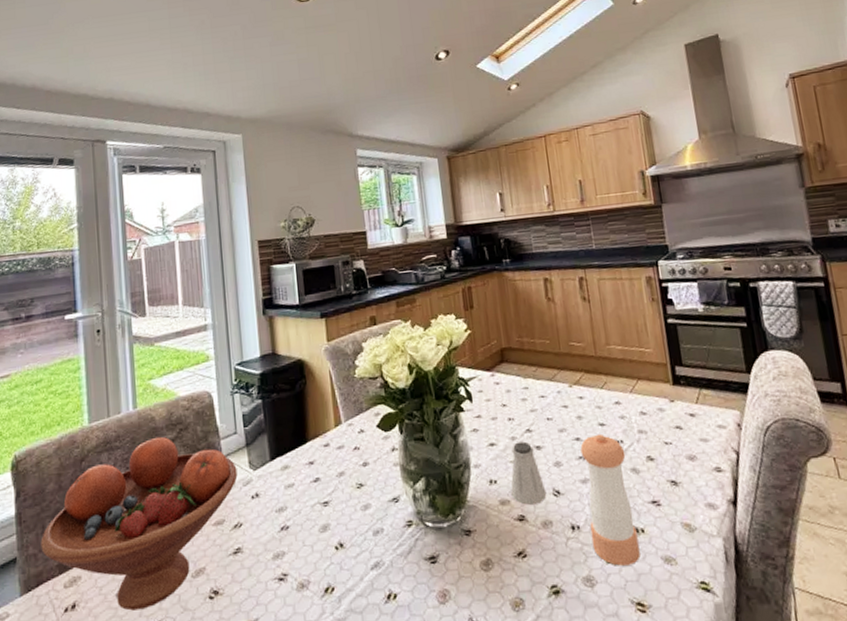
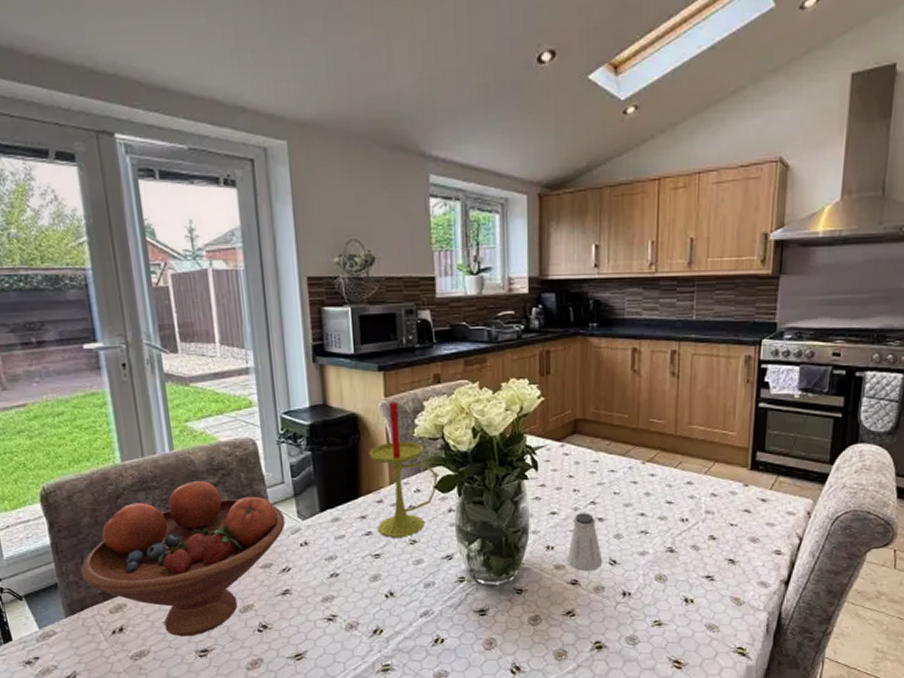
candle: none [315,345,380,483] -> present [369,402,438,538]
pepper shaker: present [580,433,640,566] -> none [640,511,688,629]

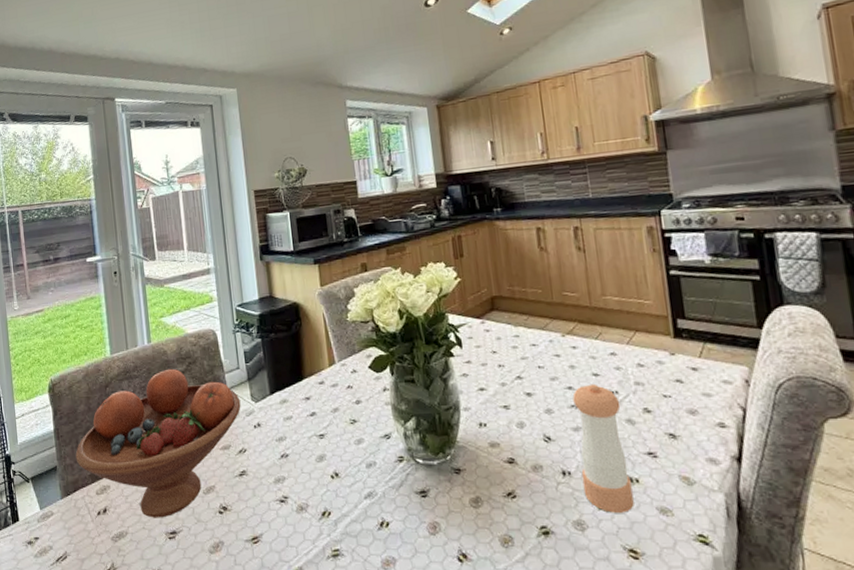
candle: present [369,402,438,538] -> none [310,290,372,418]
saltshaker: present [566,513,603,571] -> none [500,388,537,449]
pepper shaker: none [640,511,688,629] -> present [572,383,634,513]

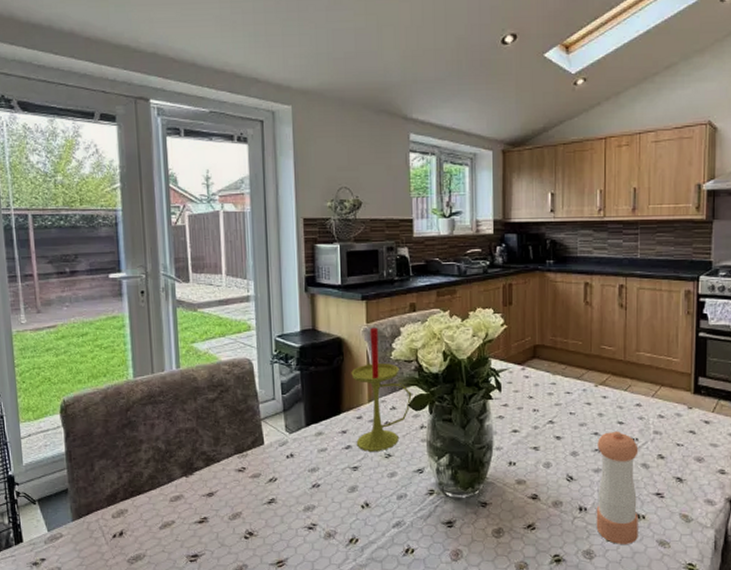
fruit bowl: present [75,368,241,518] -> none [90,395,274,542]
candle: none [310,290,372,418] -> present [351,327,412,452]

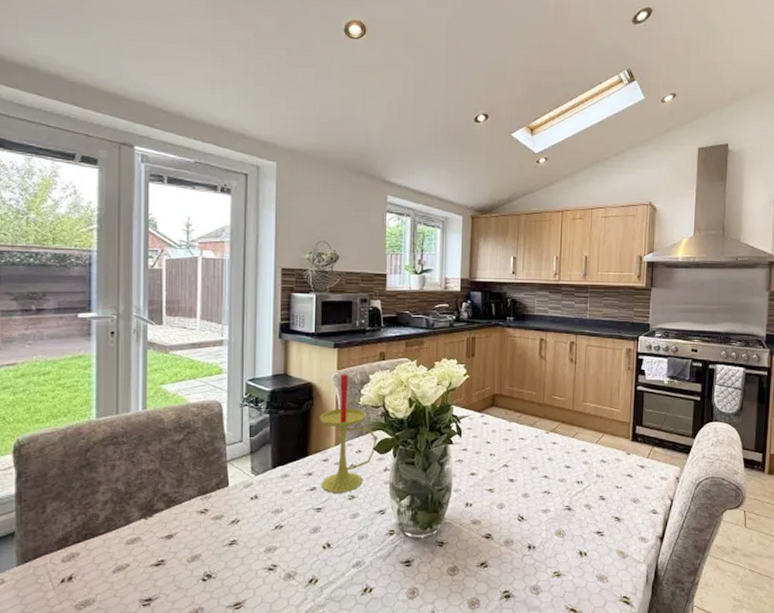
pepper shaker: present [596,431,639,544] -> none [543,474,583,580]

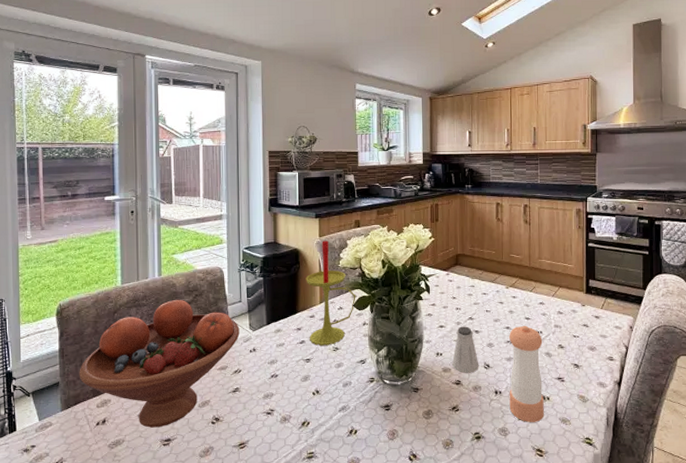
fruit bowl: none [40,437,239,586] -> present [79,299,240,428]
saltshaker: none [482,474,513,526] -> present [451,326,479,373]
pepper shaker: none [543,474,583,580] -> present [509,325,544,422]

